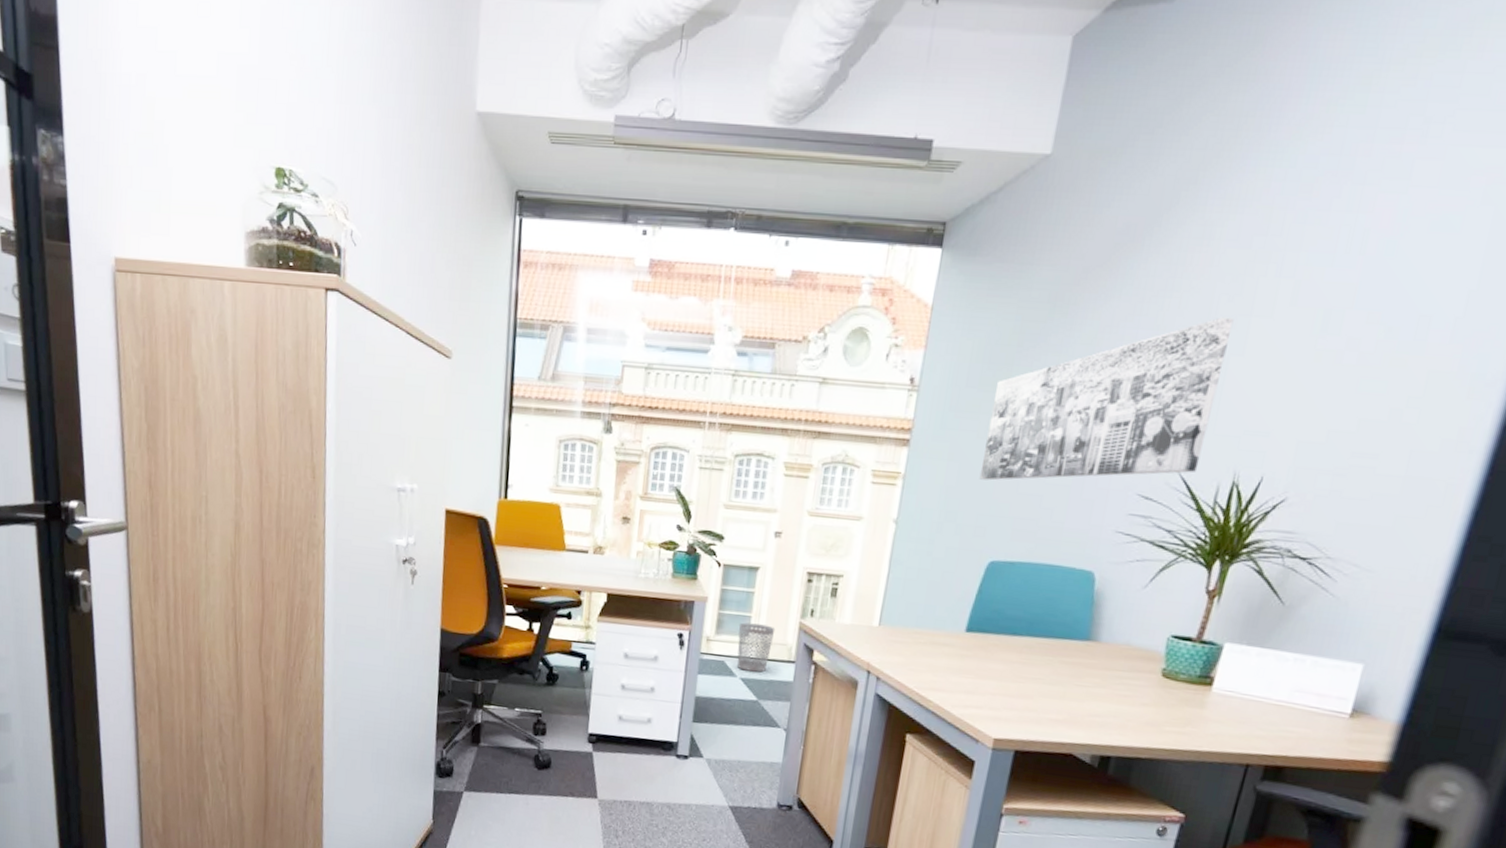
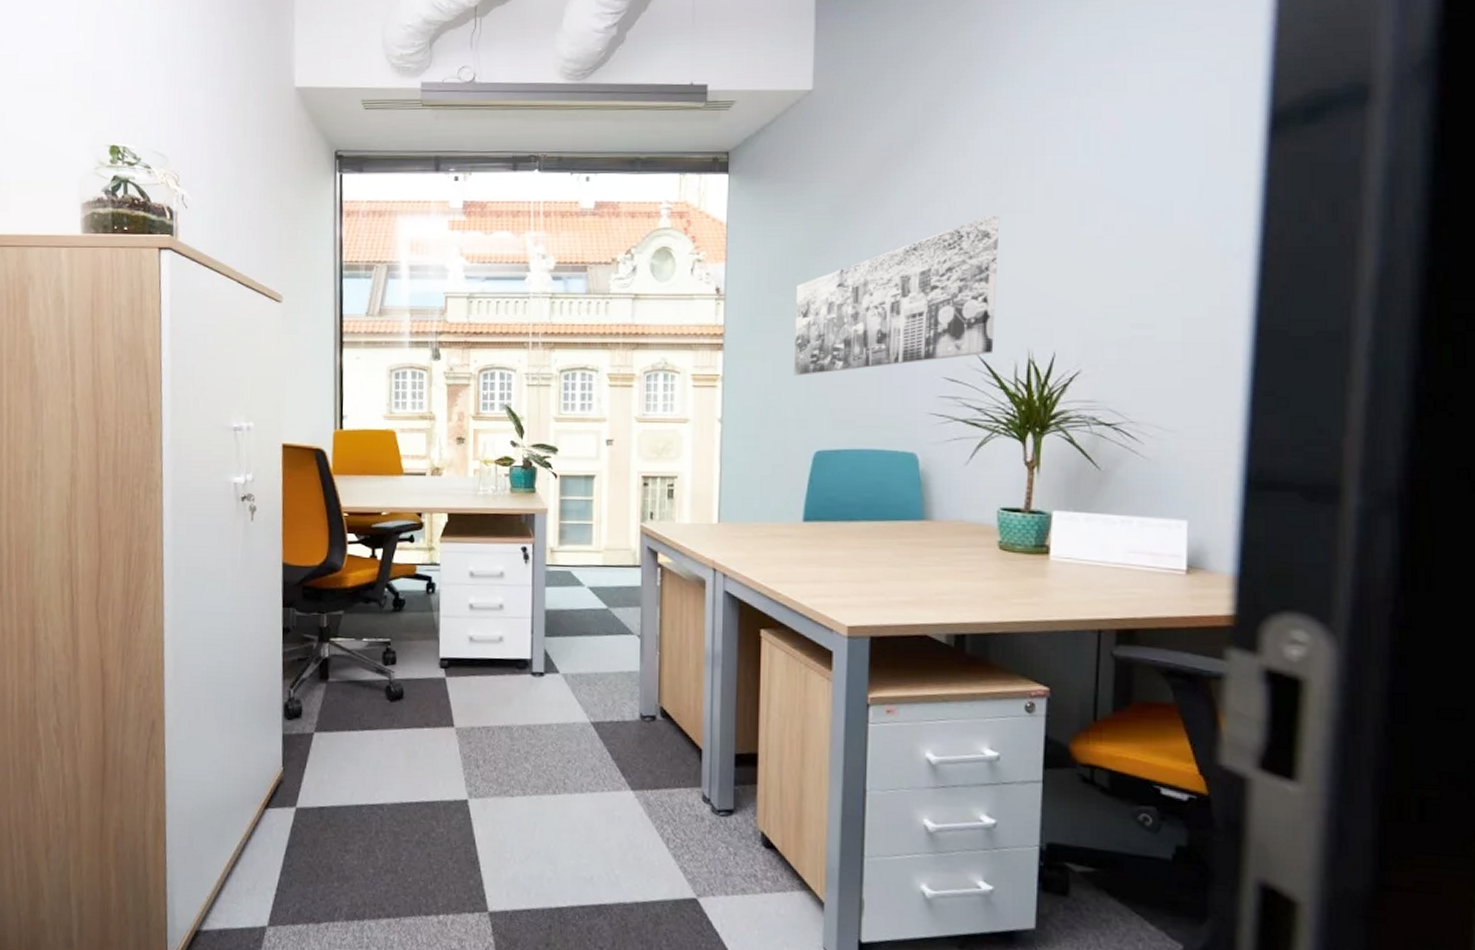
wastebasket: present [737,622,776,673] -> none [581,531,618,580]

